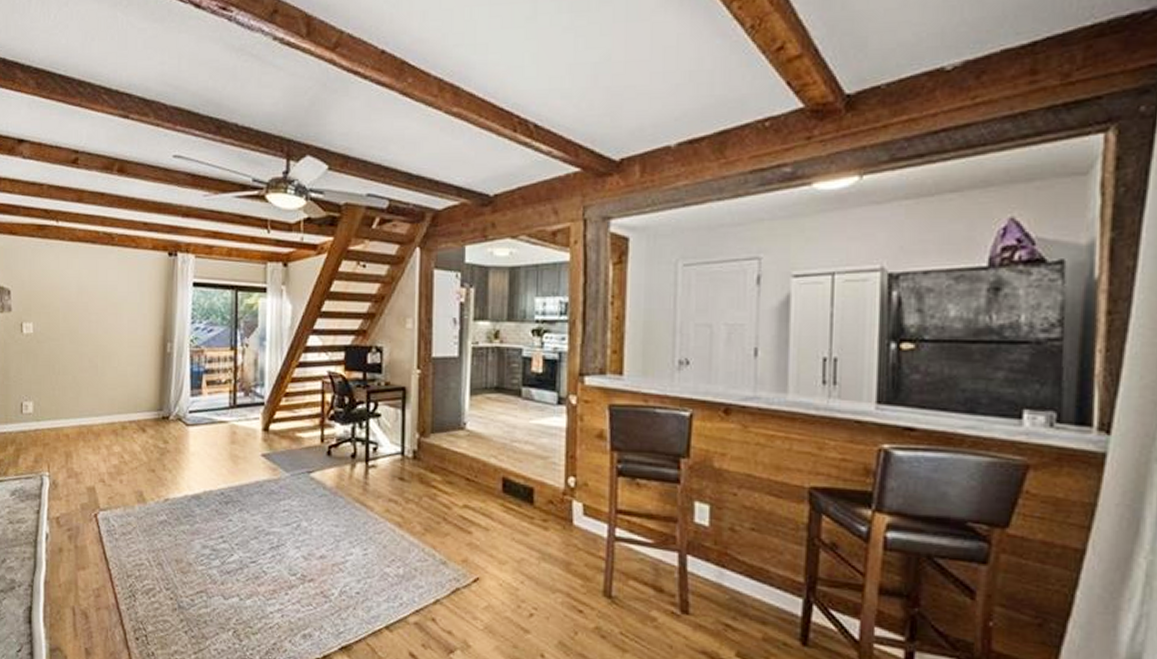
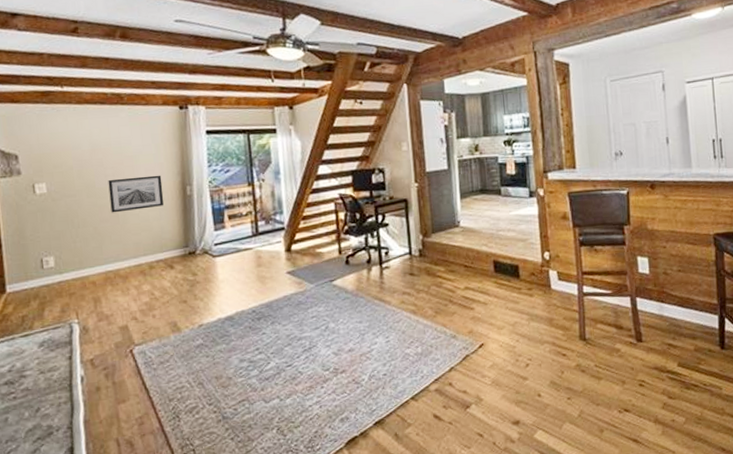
wall art: none [91,326,143,363] -> present [108,175,164,213]

